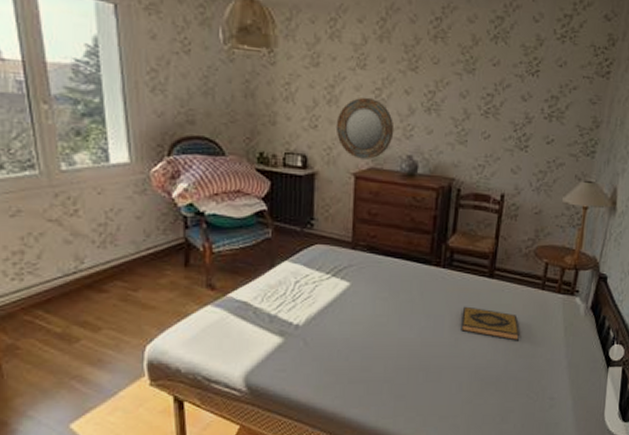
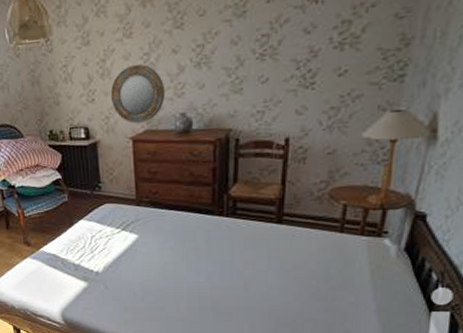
hardback book: present [461,306,520,341] -> none [250,252,317,285]

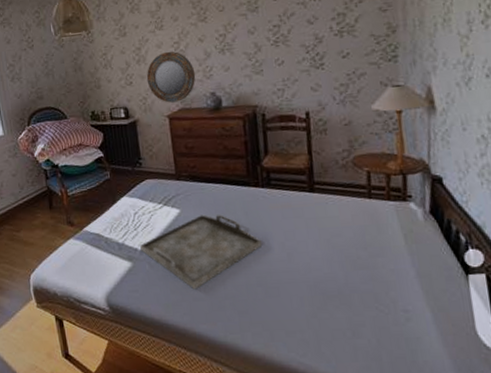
serving tray: none [96,241,219,310] -> present [140,215,262,290]

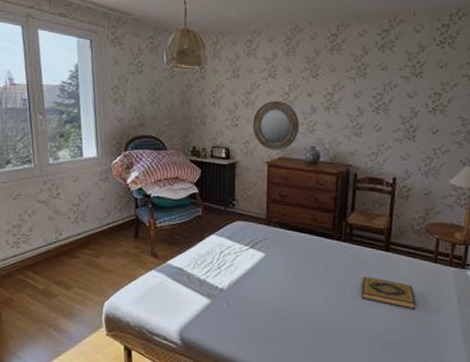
serving tray: present [140,215,262,290] -> none [221,261,335,331]
hardback book: none [289,221,355,253] -> present [361,276,416,310]

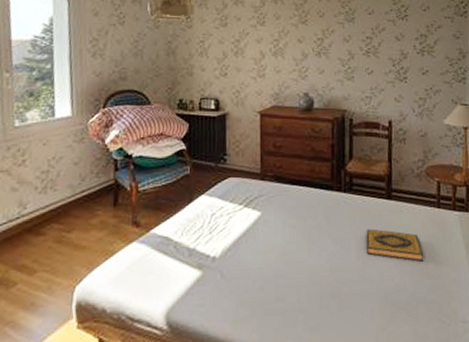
home mirror: present [252,100,300,150] -> none [242,47,292,99]

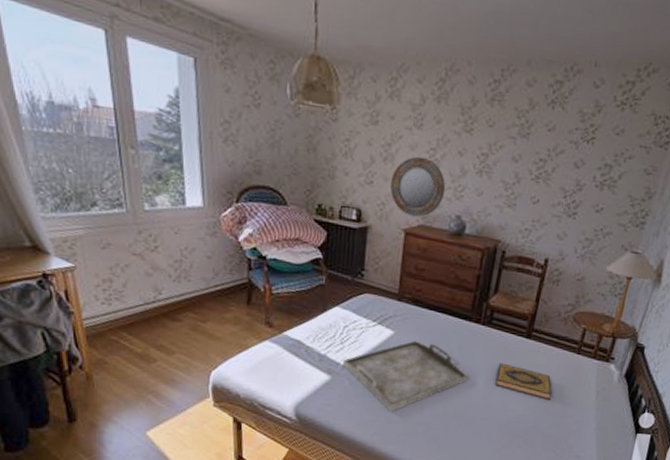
serving tray: none [213,218,339,303] -> present [343,340,468,412]
home mirror: none [242,47,292,99] -> present [389,156,446,217]

